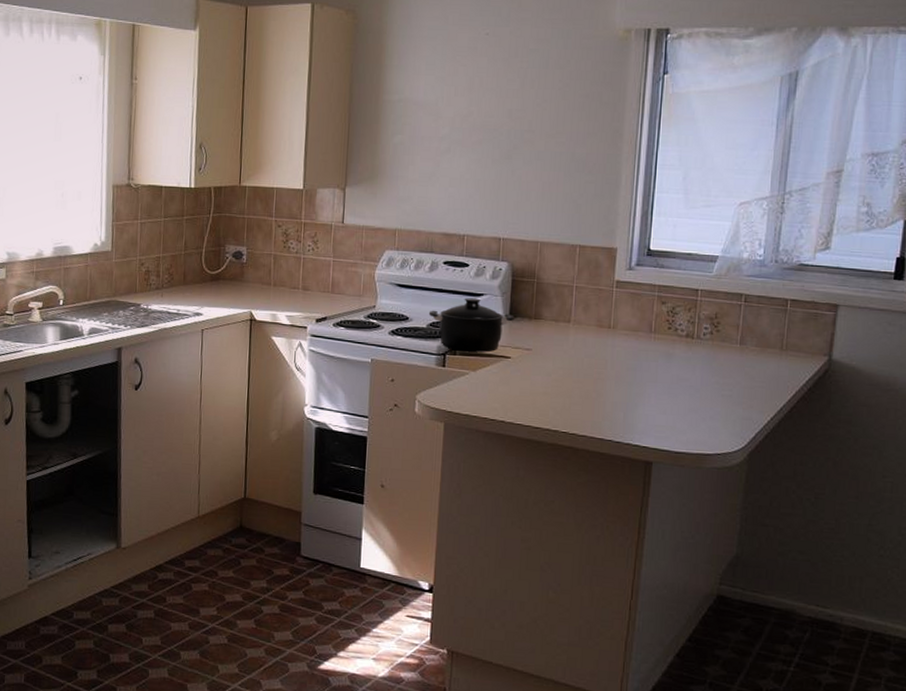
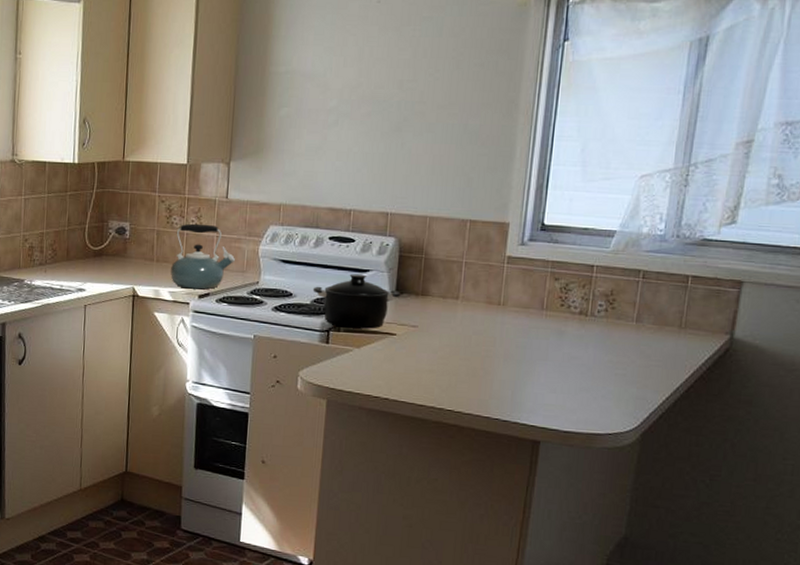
kettle: none [287,248,353,314] -> present [170,223,236,290]

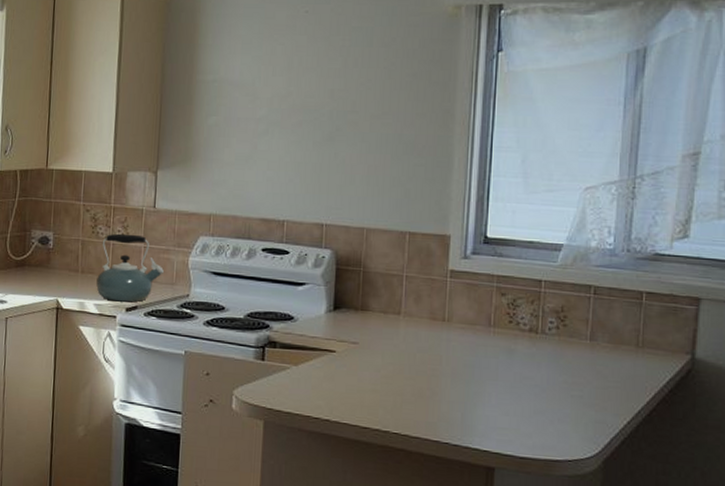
saucepan: present [312,274,401,329] -> none [246,287,339,345]

